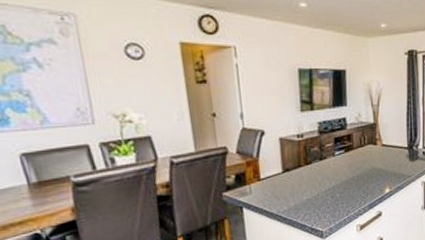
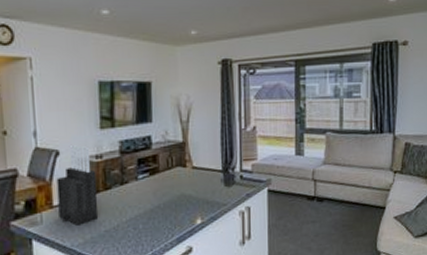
knife block: none [262,125,301,195] -> present [56,144,99,225]

